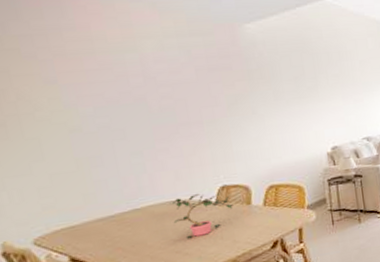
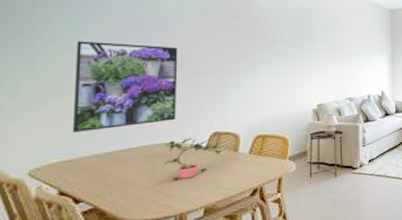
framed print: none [48,94,177,197] -> present [72,41,178,132]

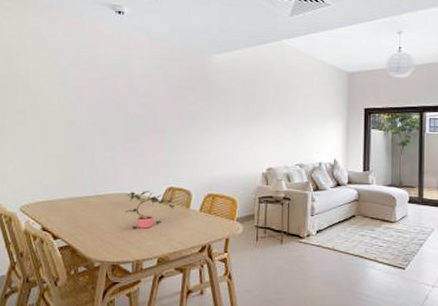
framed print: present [72,41,178,132] -> none [53,95,141,177]

